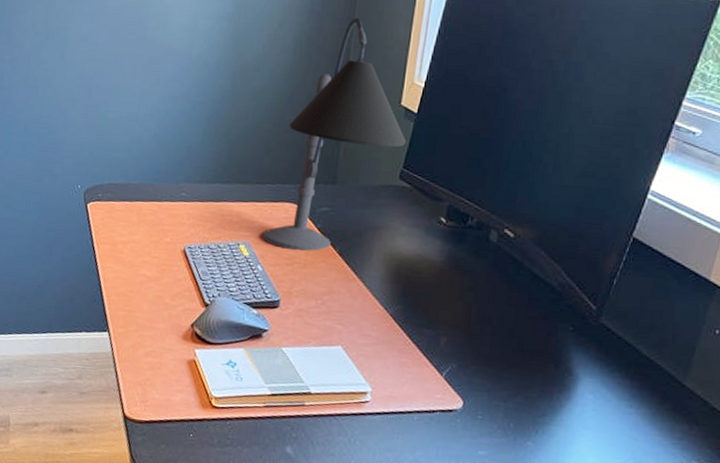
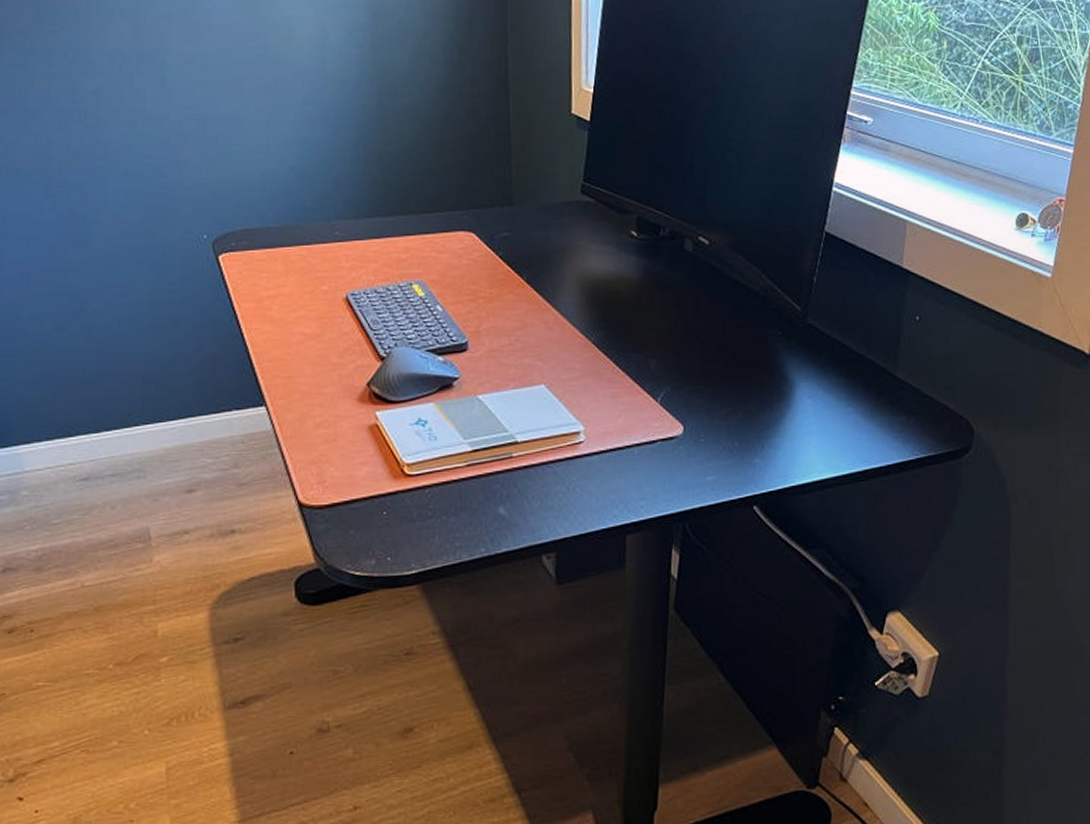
desk lamp: present [262,17,406,252] -> none [437,21,583,284]

